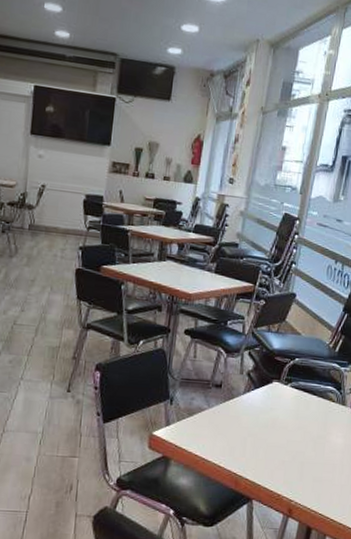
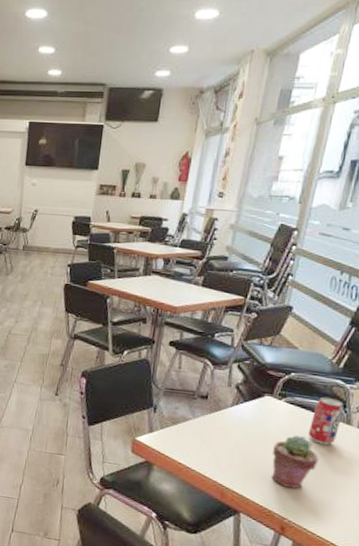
potted succulent: none [280,419,320,471] -> present [272,435,319,489]
beverage can: none [311,380,340,426] -> present [309,396,345,445]

